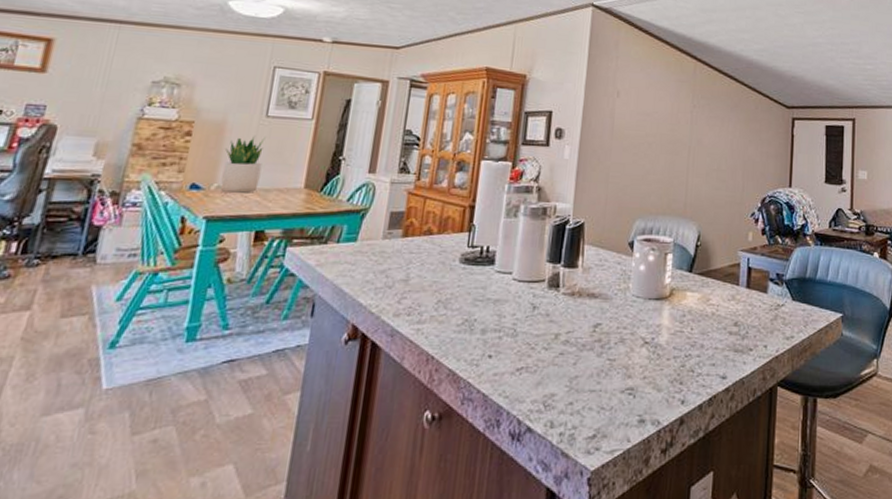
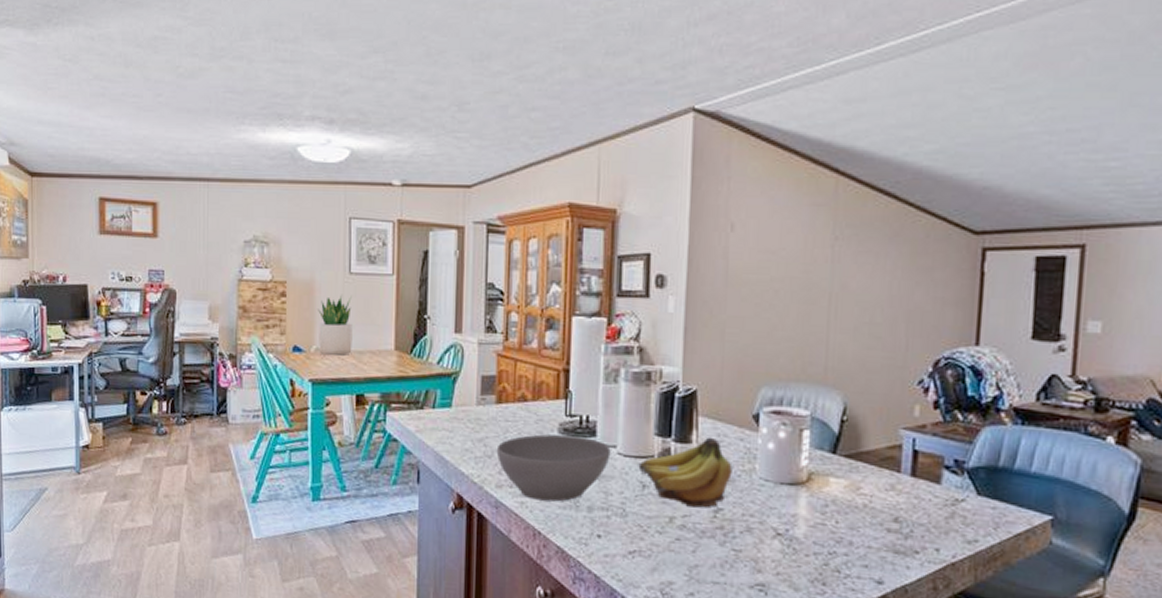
bowl: none [397,264,507,327] -> present [496,434,611,502]
fruit: none [530,262,611,324] -> present [638,437,733,508]

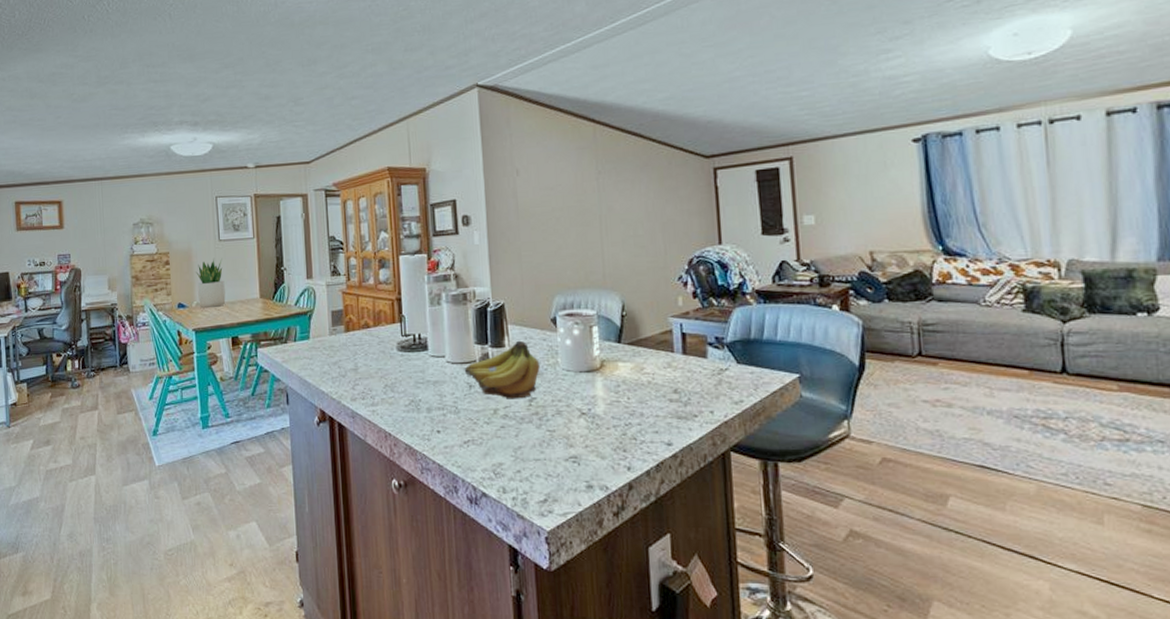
bowl: present [496,434,611,502] -> none [348,351,441,407]

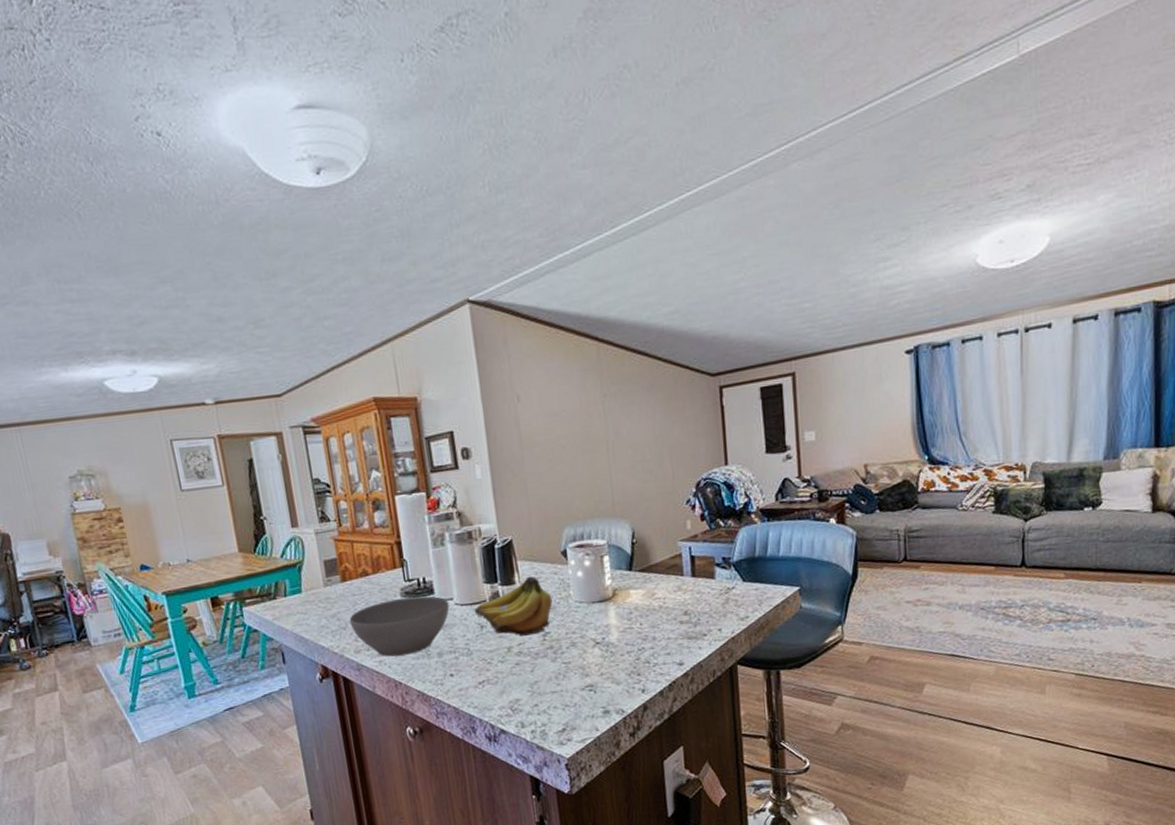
planter: present [196,258,226,309] -> none [157,511,199,569]
bowl: none [348,351,441,407] -> present [349,596,450,657]

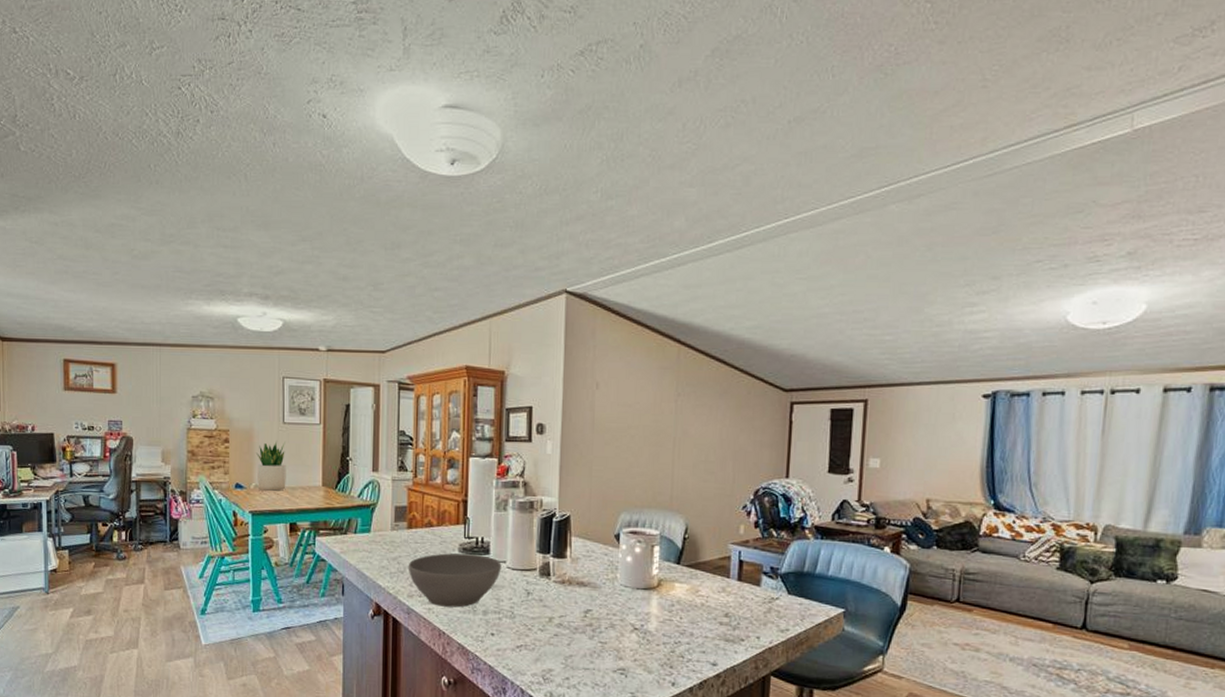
planter: none [157,511,199,569] -> present [256,441,286,492]
fruit: present [474,576,553,636] -> none [524,553,599,610]

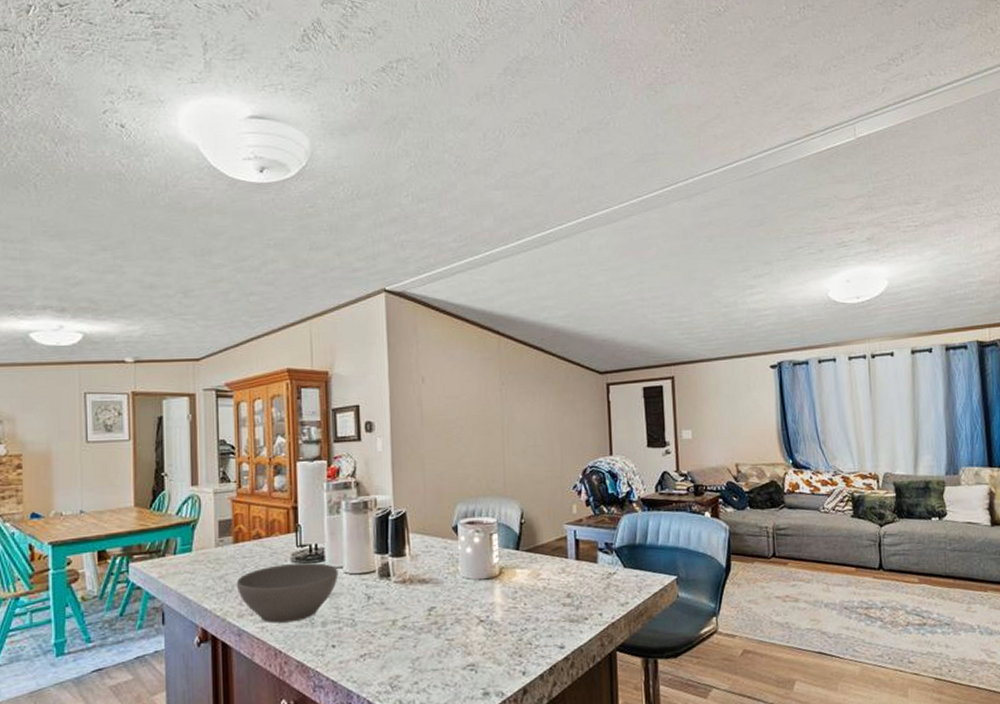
planter: present [256,441,286,492] -> none [56,462,92,519]

